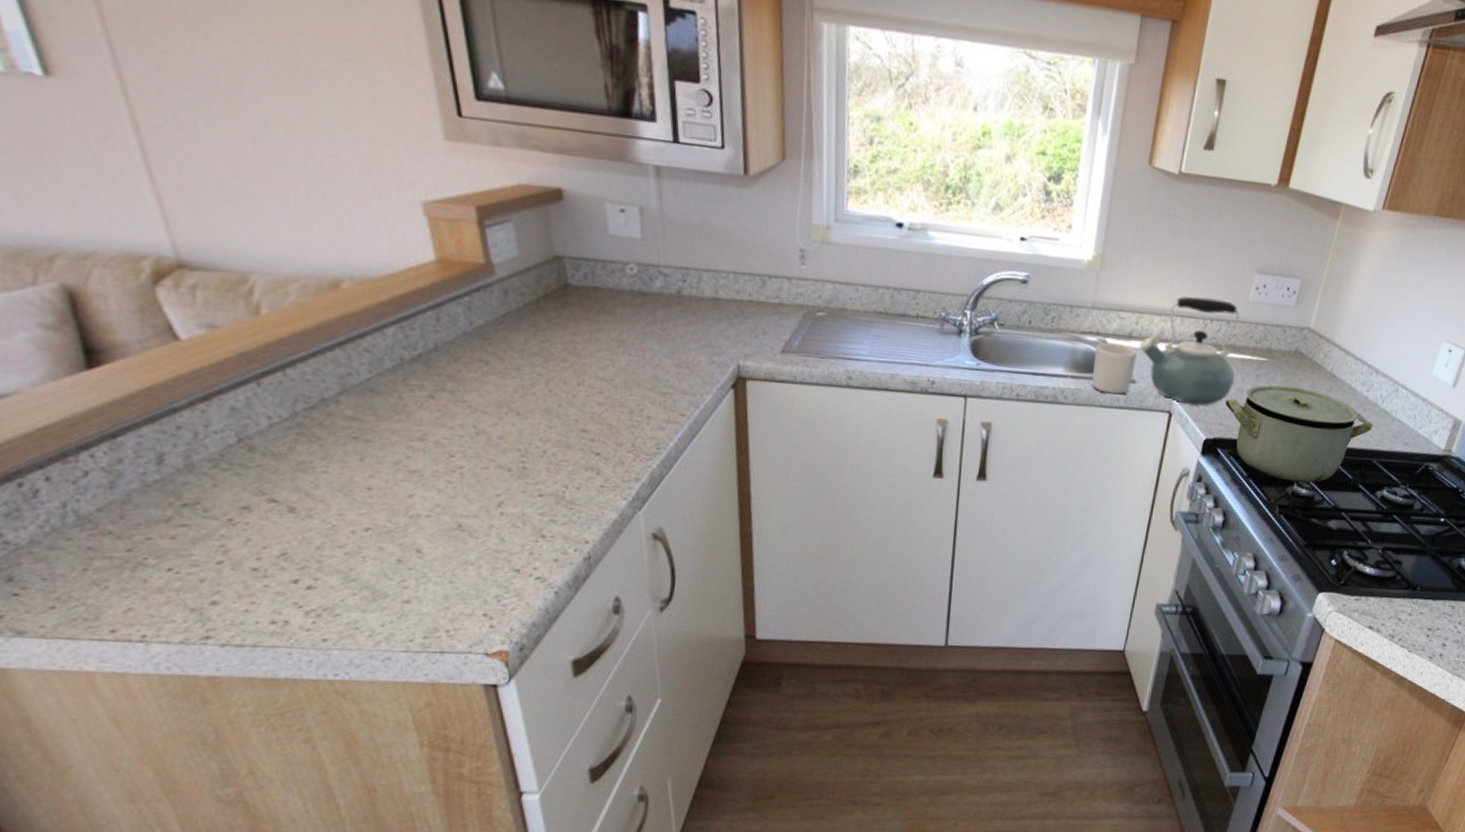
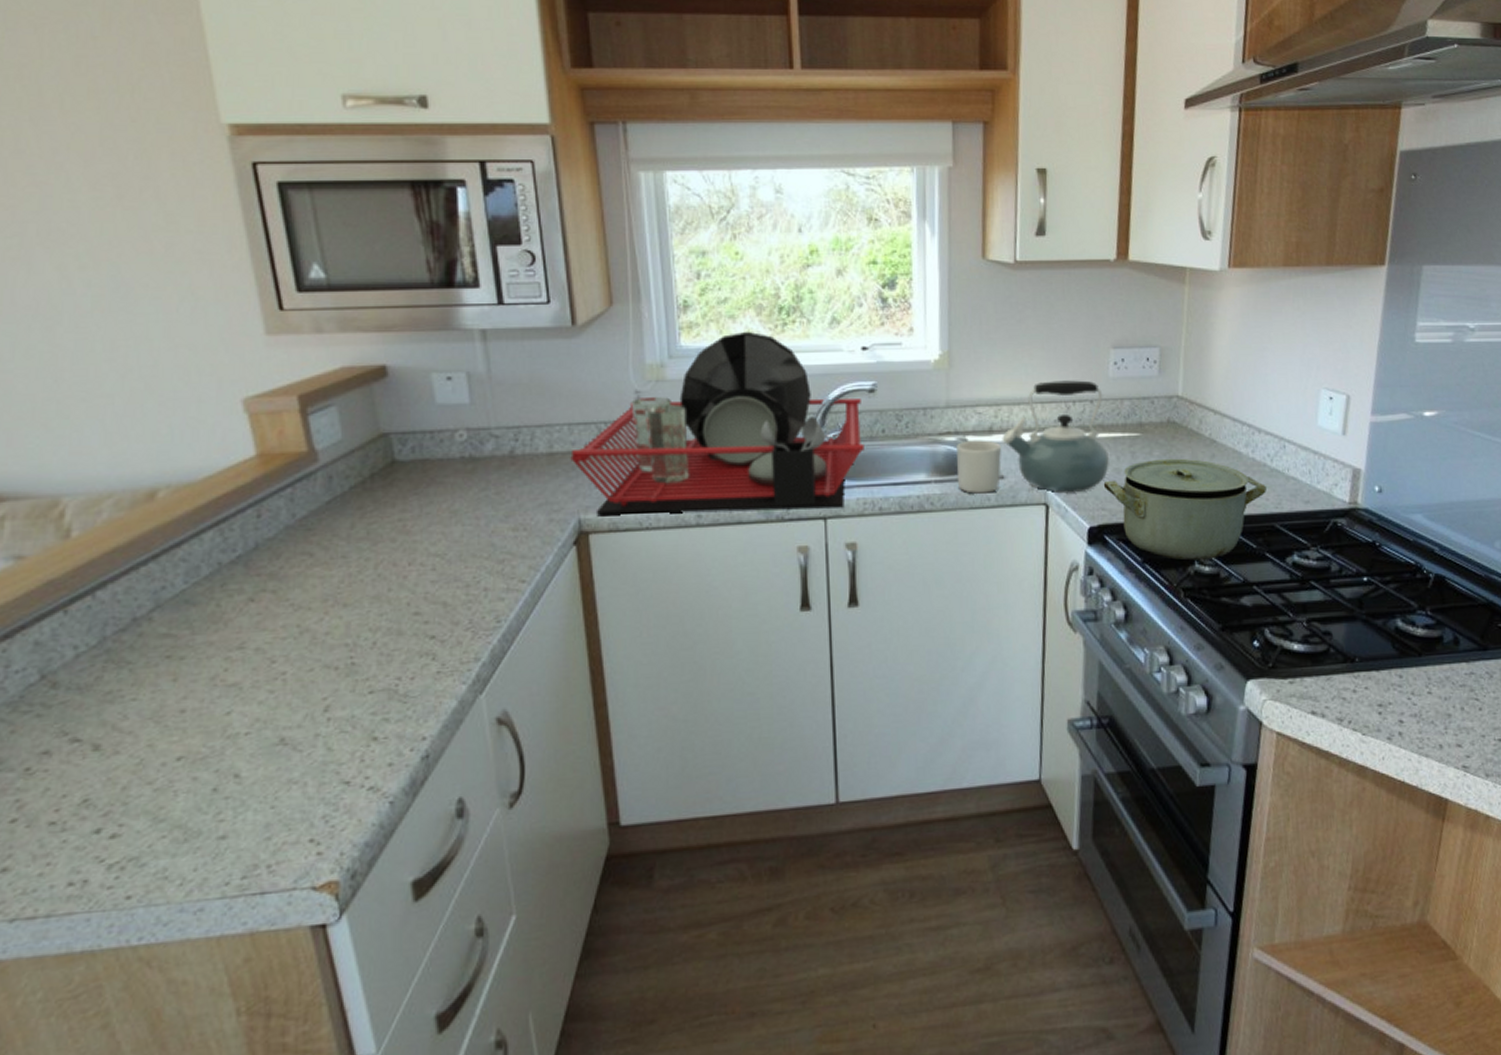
dish rack: none [734,205,1013,390] -> present [570,331,864,516]

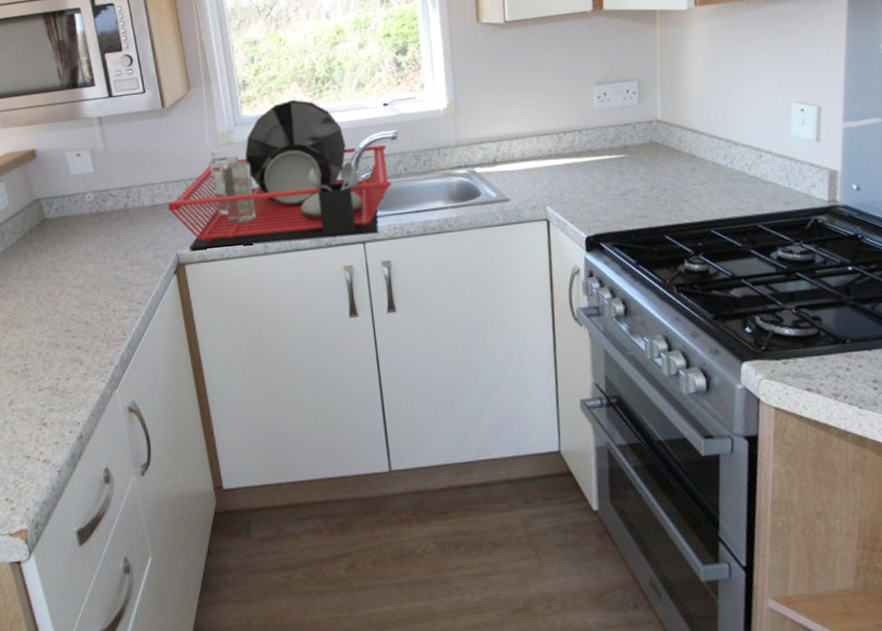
mug: present [956,440,1001,495] -> none [467,170,506,215]
kettle: present [1002,380,1109,494] -> none [505,114,600,210]
cooking pot: present [1103,458,1266,561] -> none [596,173,747,261]

